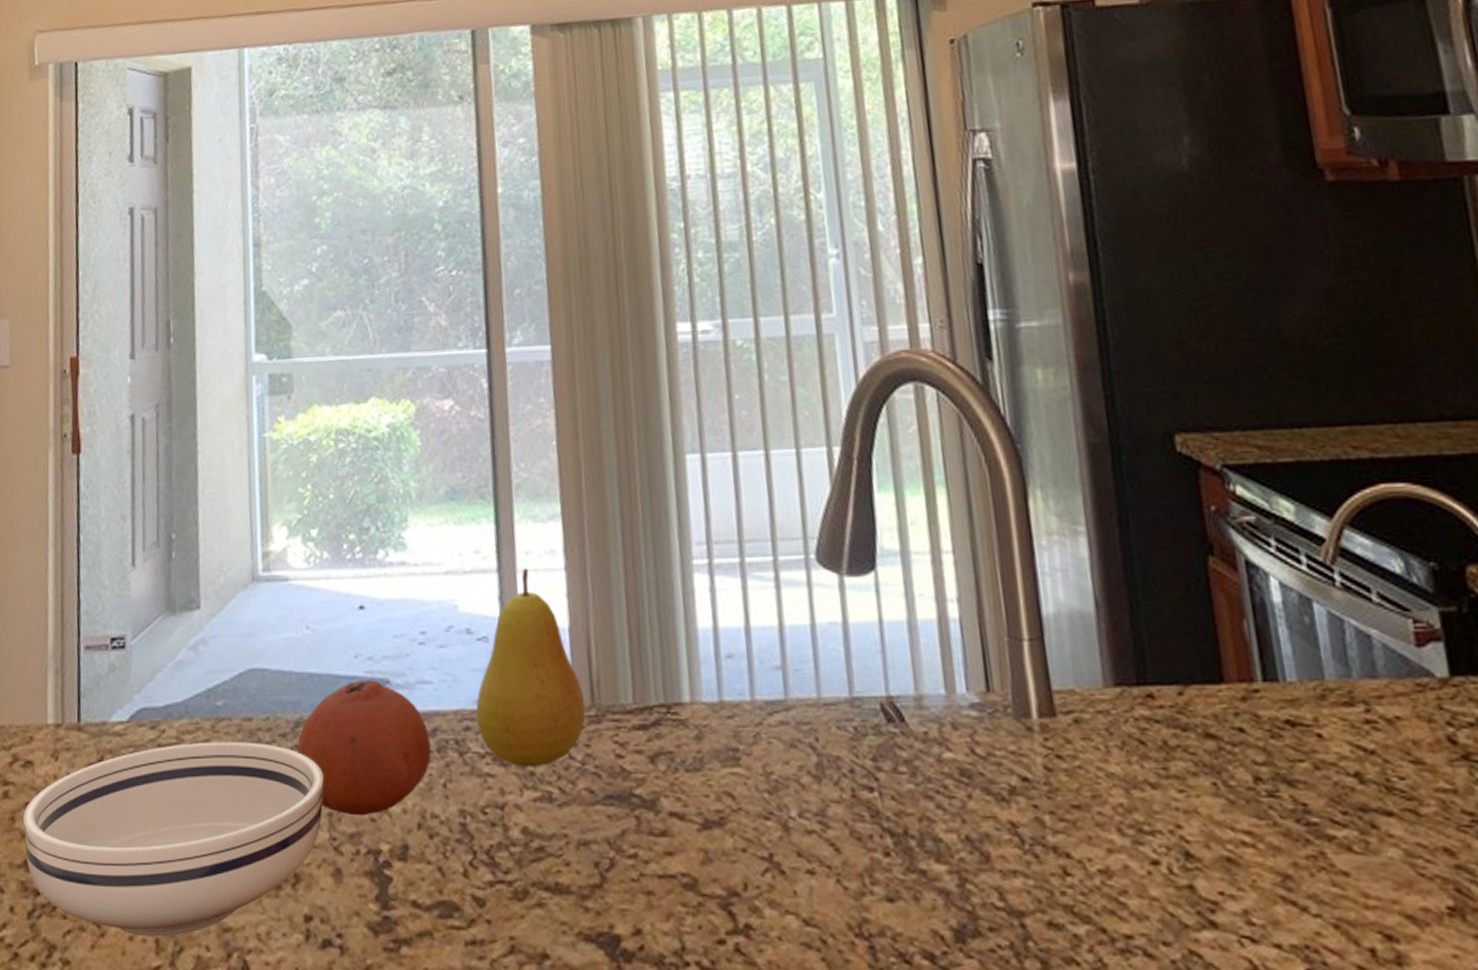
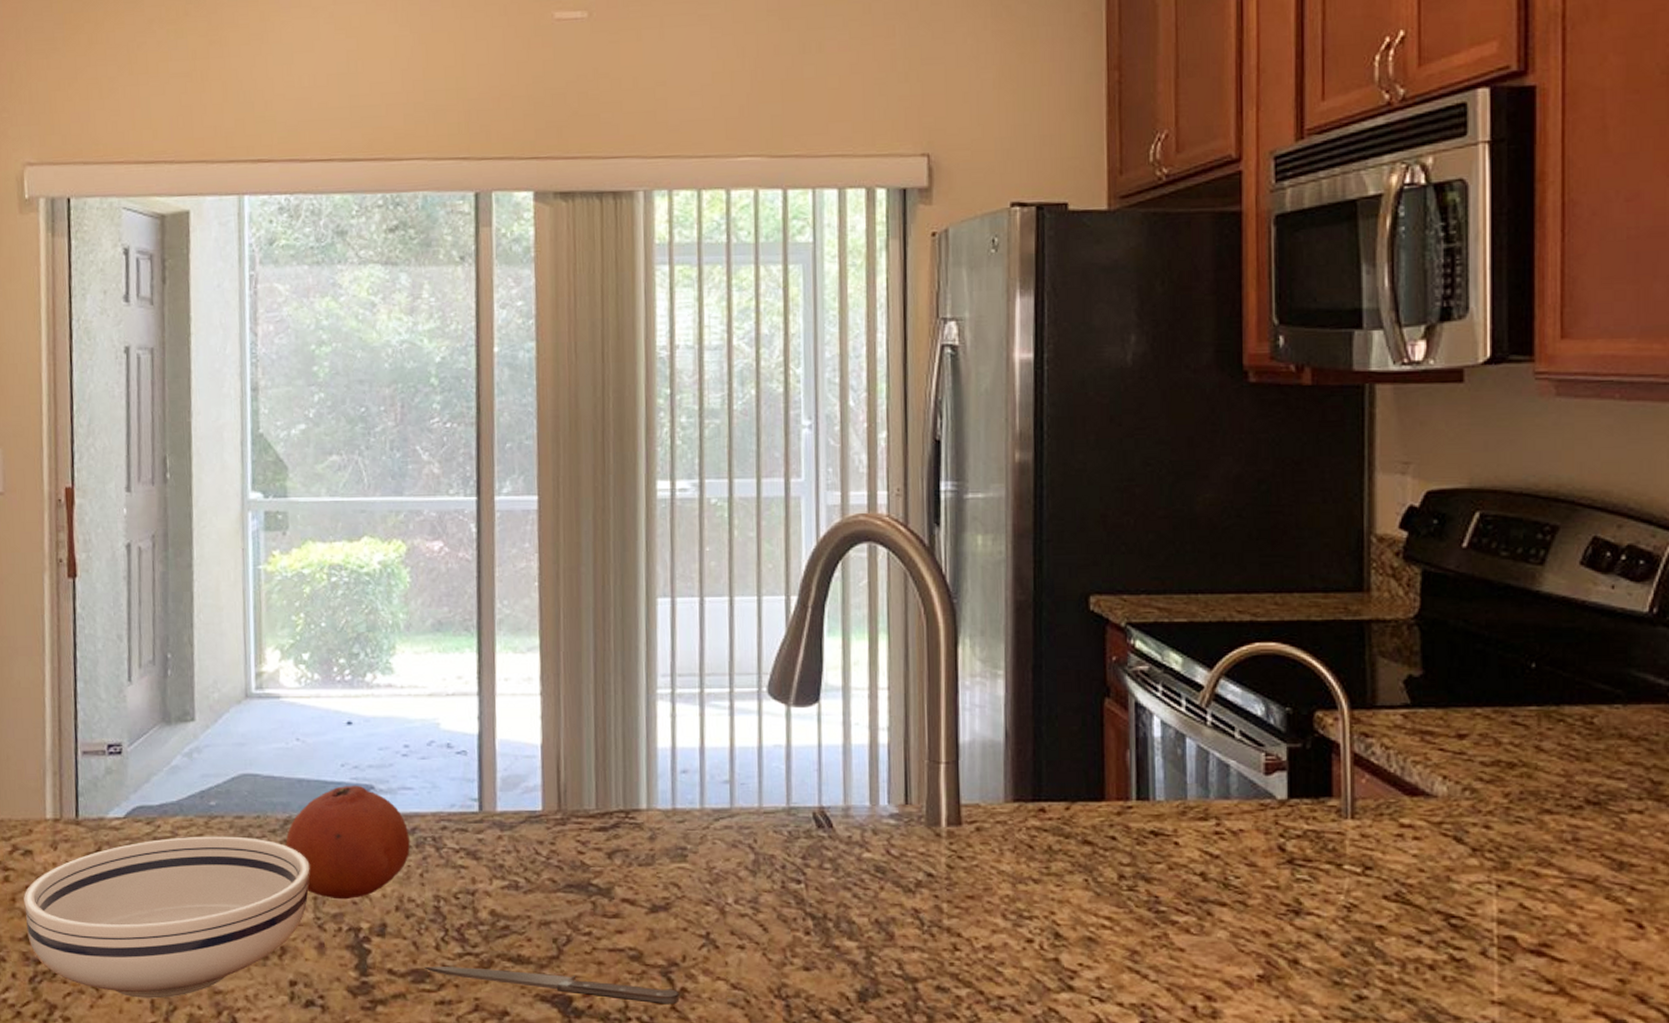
kitchen knife: none [452,897,744,946] -> present [424,966,680,1005]
fruit: present [475,568,586,768] -> none [452,693,553,861]

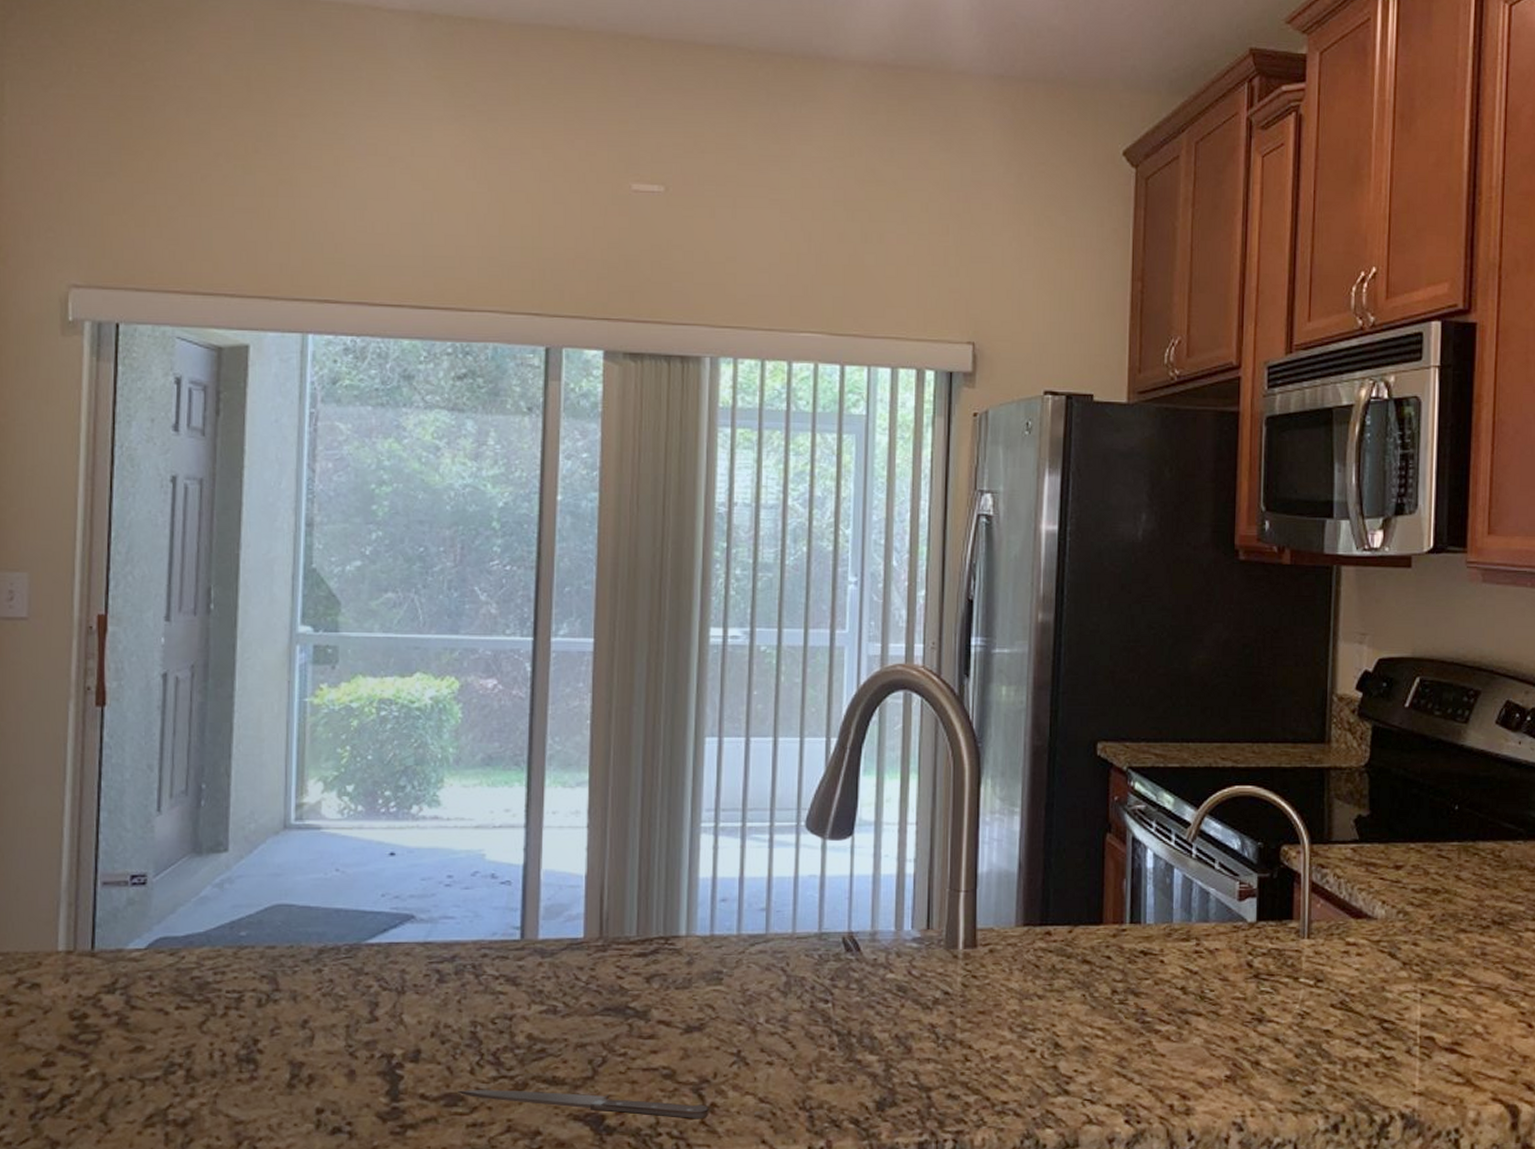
bowl: present [24,836,310,999] -> none [28,966,344,1131]
fruit: present [286,785,410,900] -> none [319,914,449,1027]

